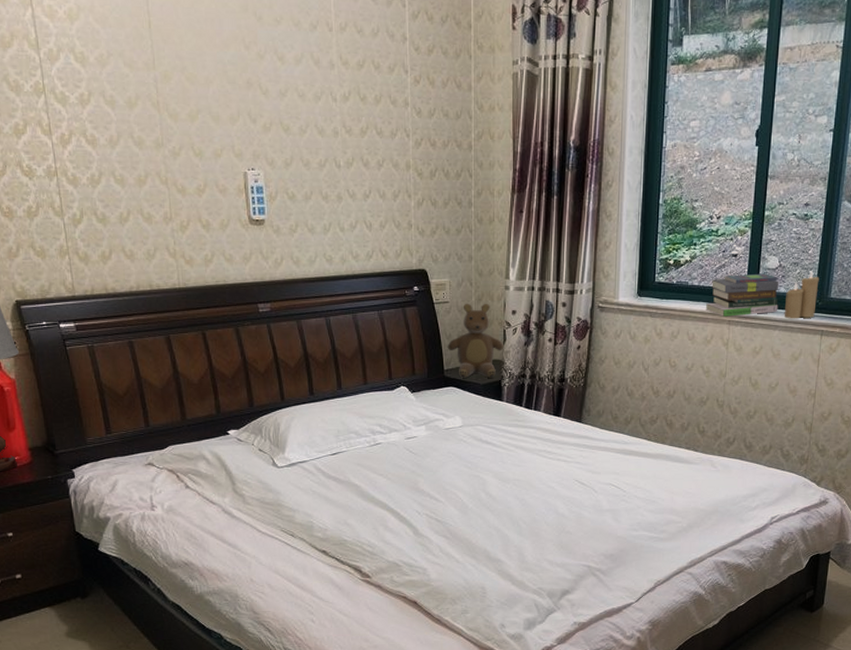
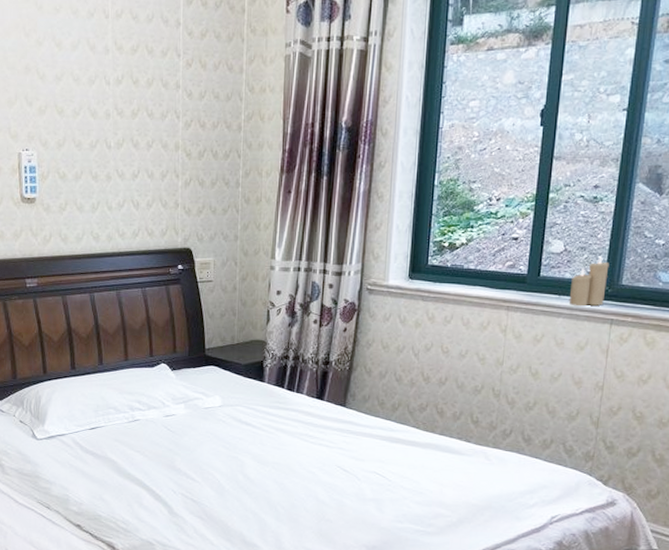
teddy bear: present [447,303,504,378] -> none [209,282,268,358]
books: present [706,273,778,317] -> none [482,258,563,302]

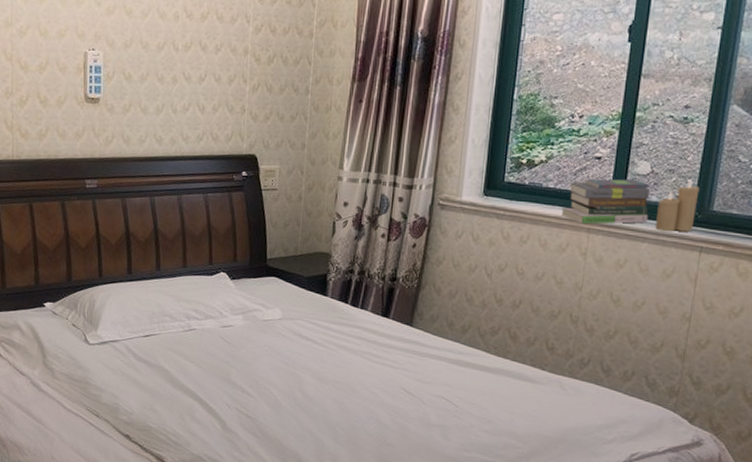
books: none [482,258,563,302] -> present [562,179,650,225]

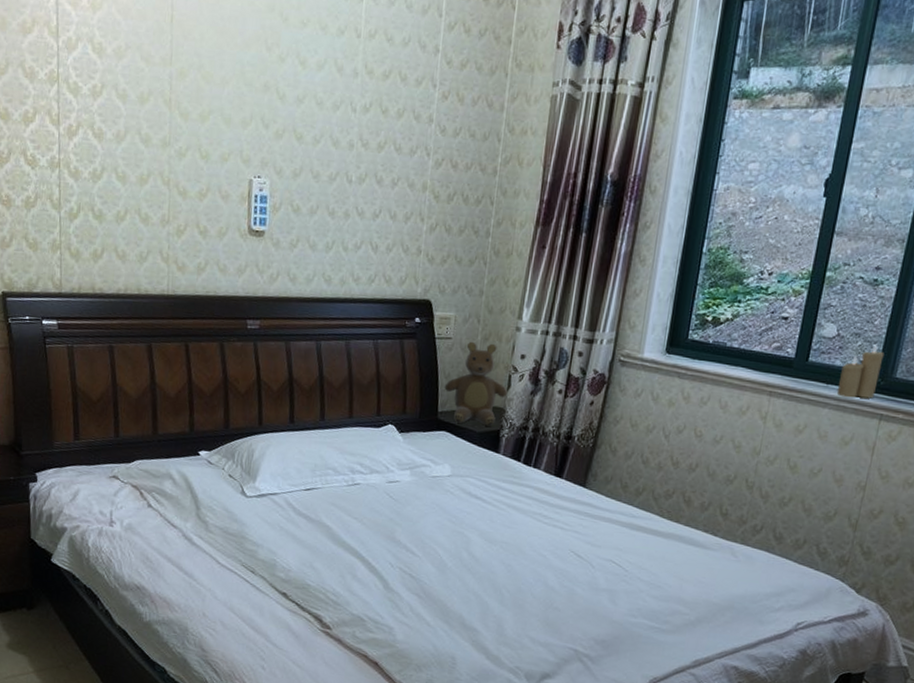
teddy bear: none [272,191,333,271] -> present [444,341,508,426]
books: present [562,179,650,225] -> none [744,340,834,389]

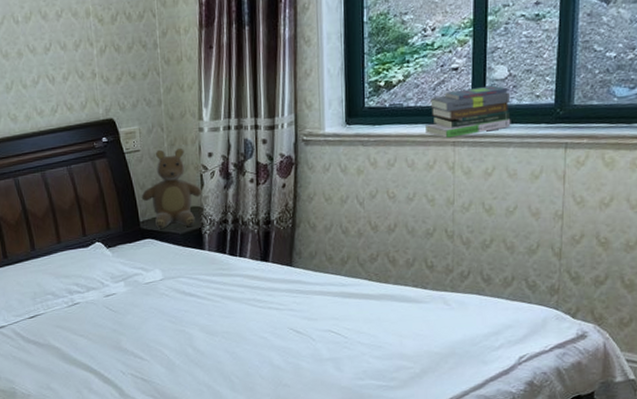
books: none [744,340,834,389] -> present [425,85,511,138]
candle: present [837,345,885,399] -> none [518,77,559,134]

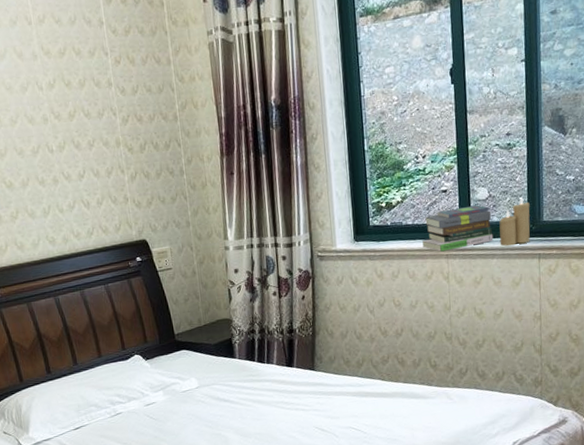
teddy bear: present [141,147,203,229] -> none [175,265,231,340]
candle: none [518,77,559,134] -> present [499,197,530,247]

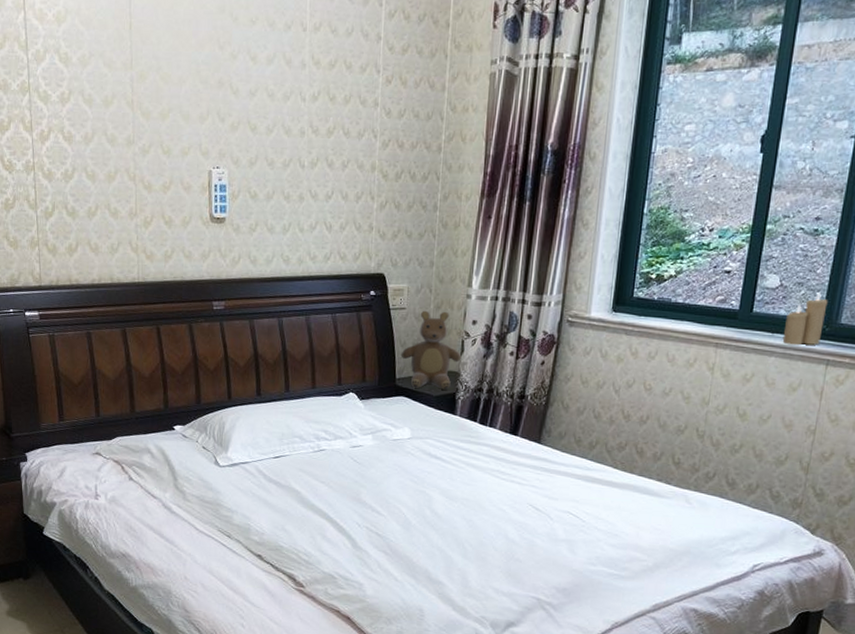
teddy bear: none [175,265,231,340] -> present [400,310,462,390]
books: present [422,205,494,252] -> none [690,292,778,339]

